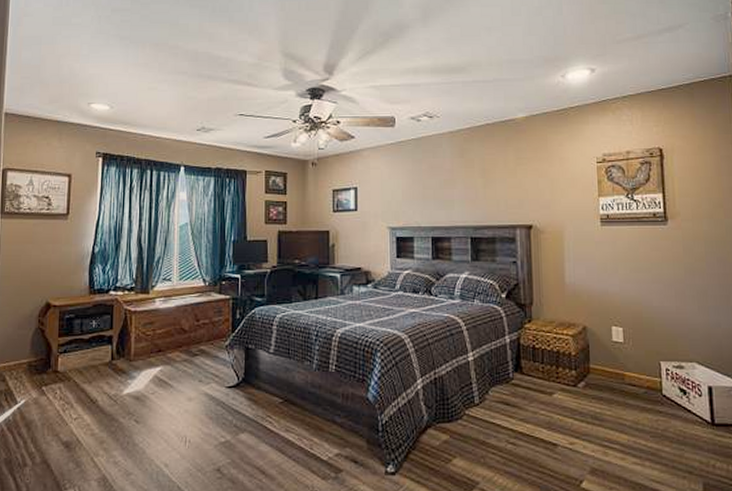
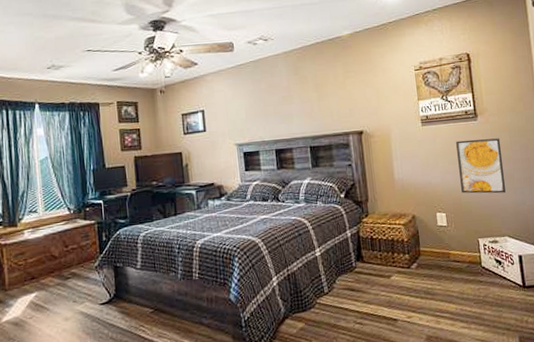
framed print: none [640,246,698,311] -> present [456,138,507,194]

